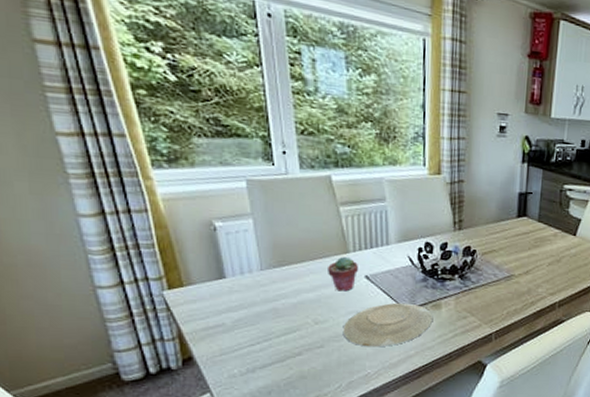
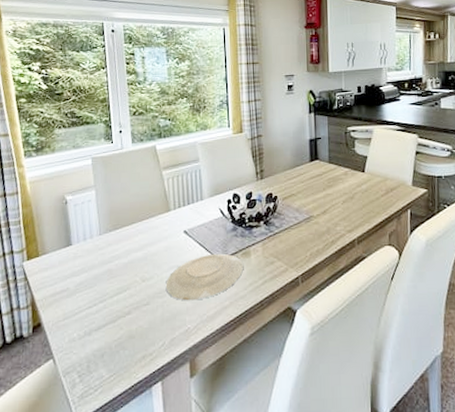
potted succulent: present [328,256,358,292] -> none [153,214,178,248]

